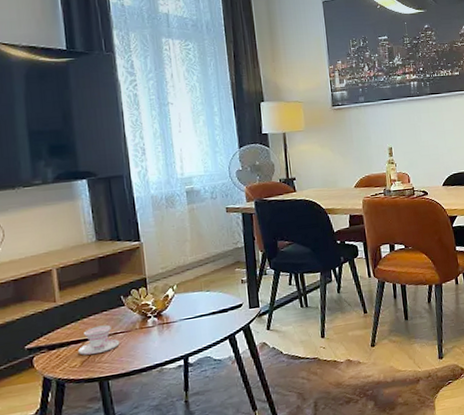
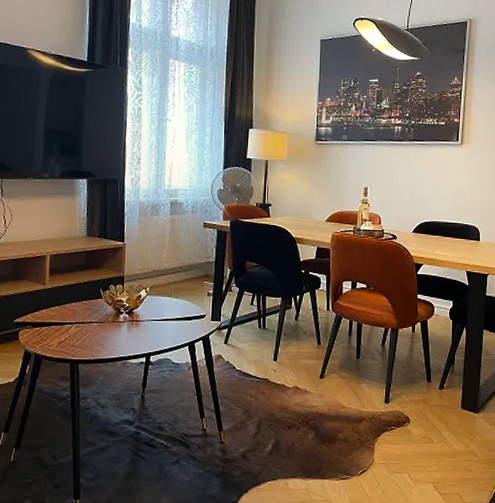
teacup: present [78,325,120,355] -> none [57,313,93,337]

